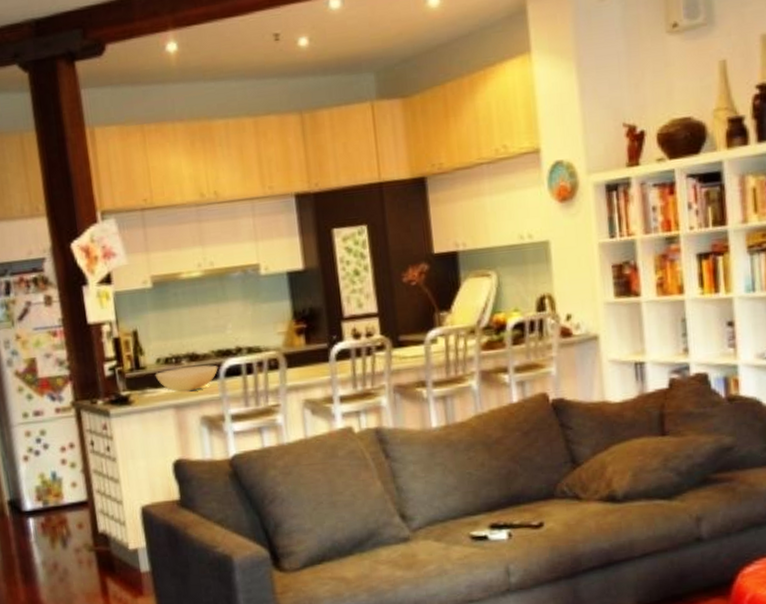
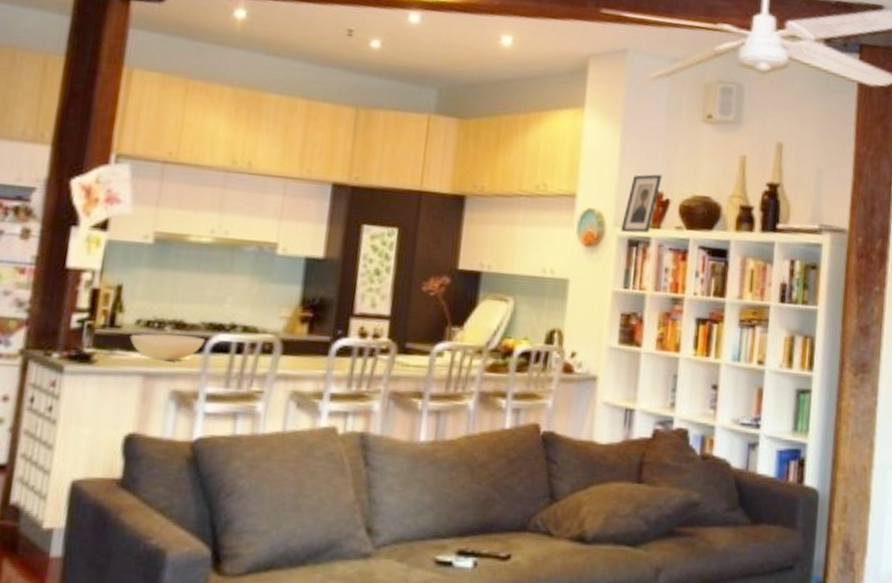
picture frame: none [595,105,632,179] -> present [621,174,662,233]

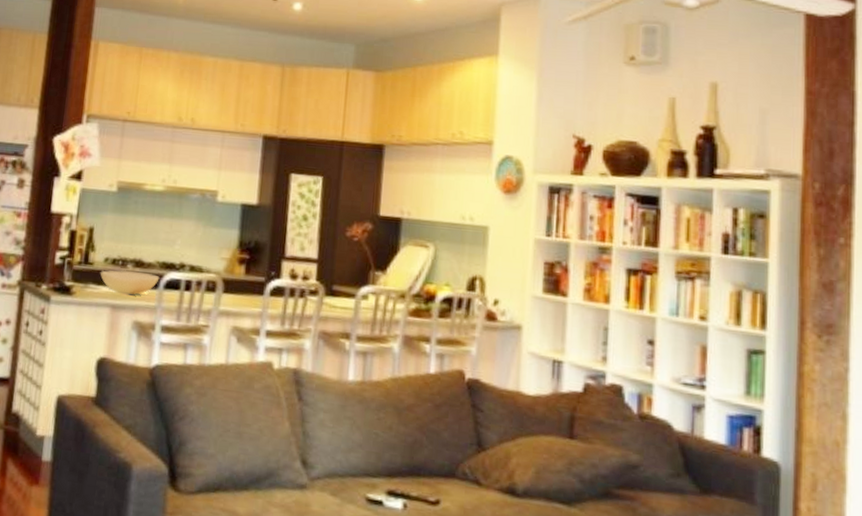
picture frame: present [621,174,662,233] -> none [541,119,583,180]

